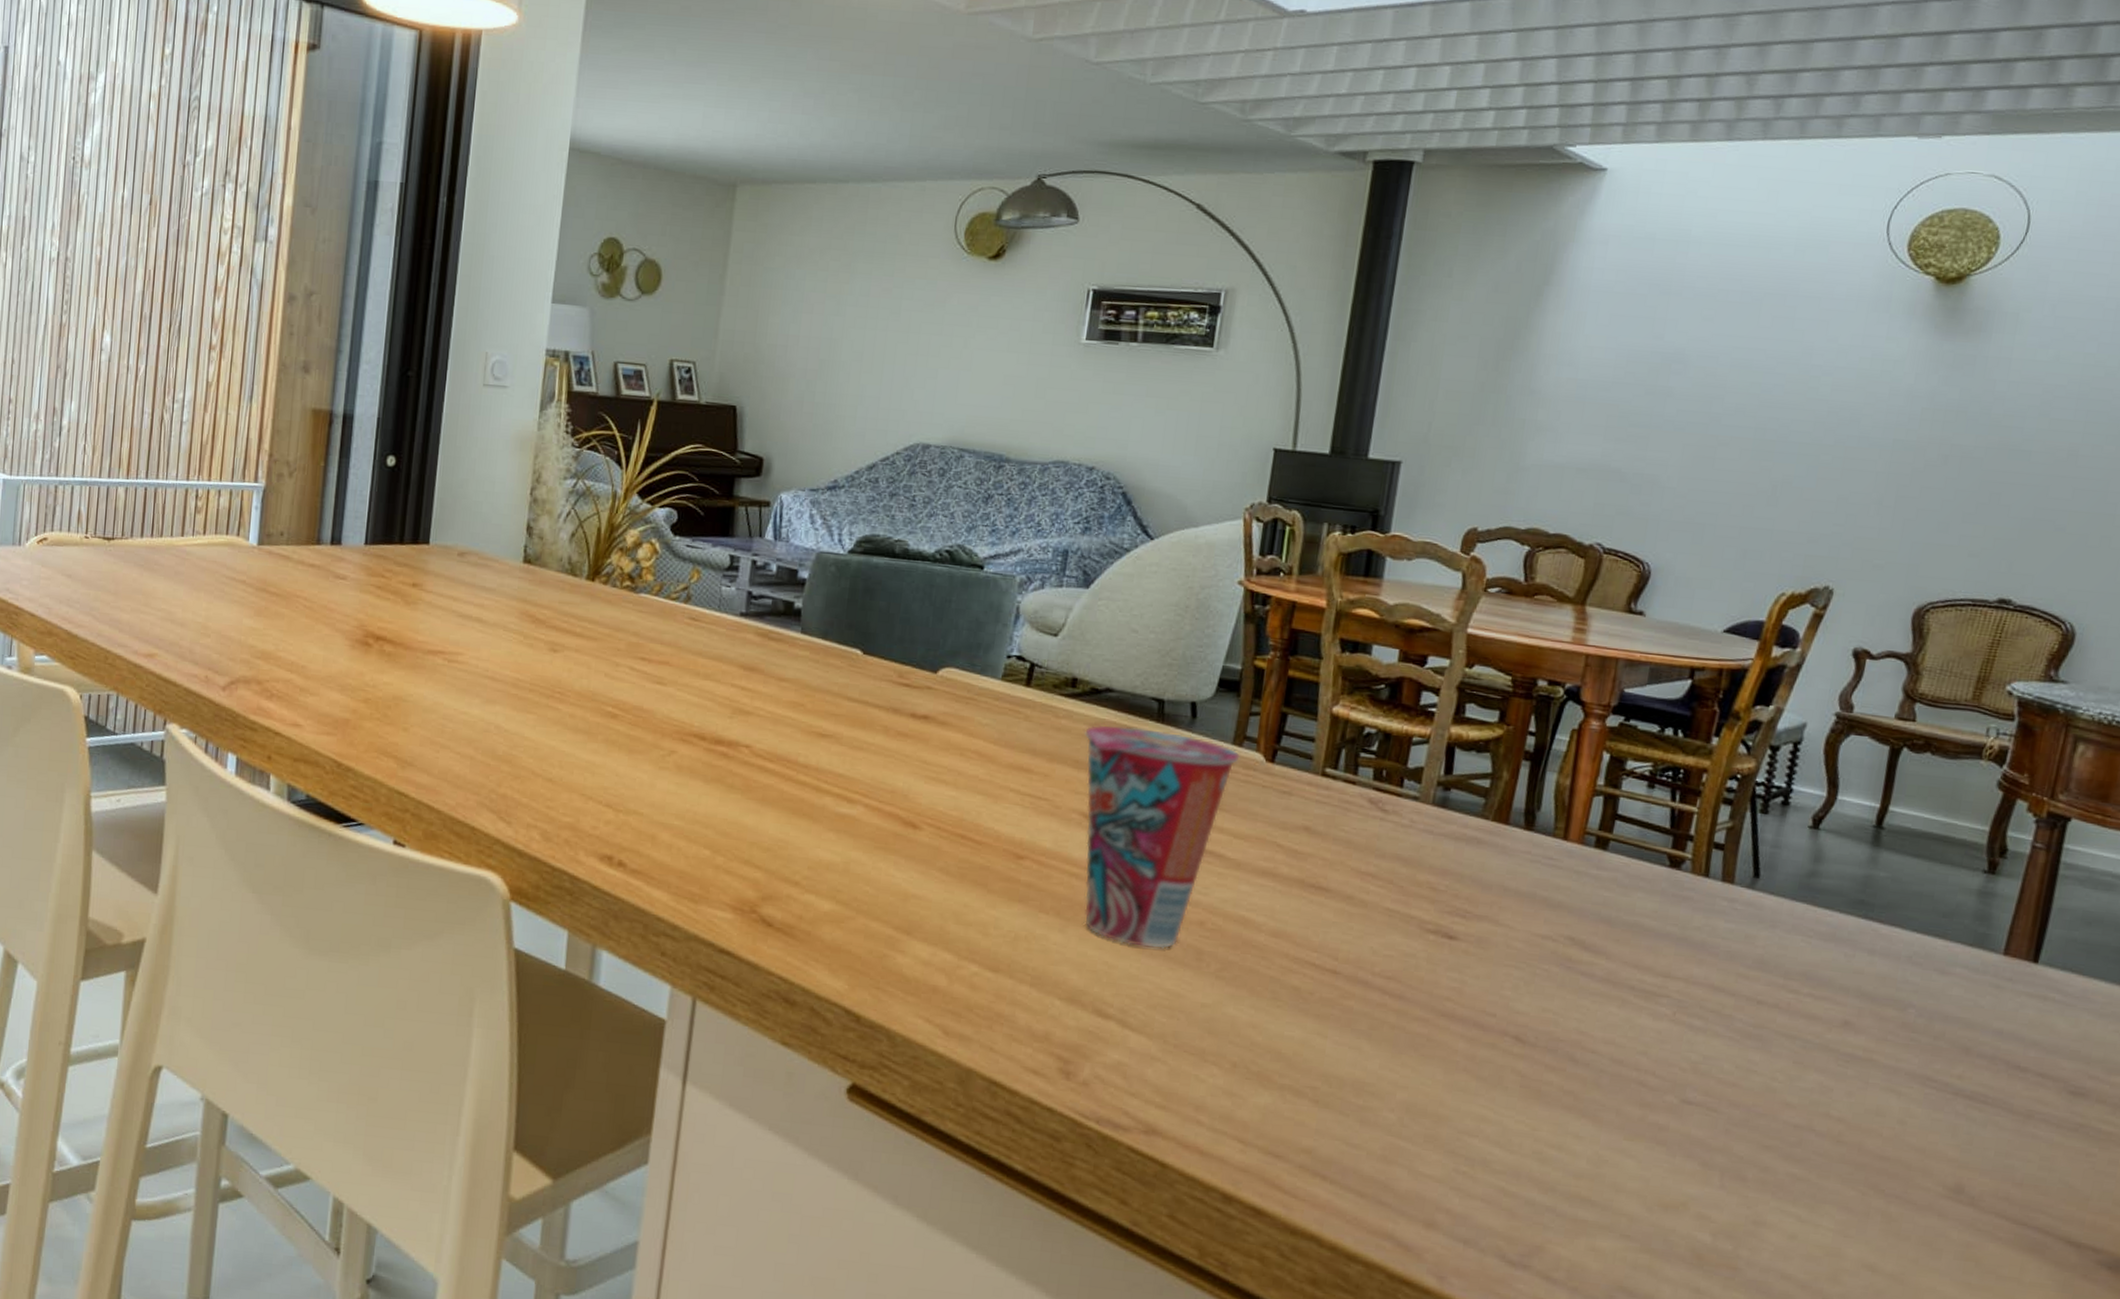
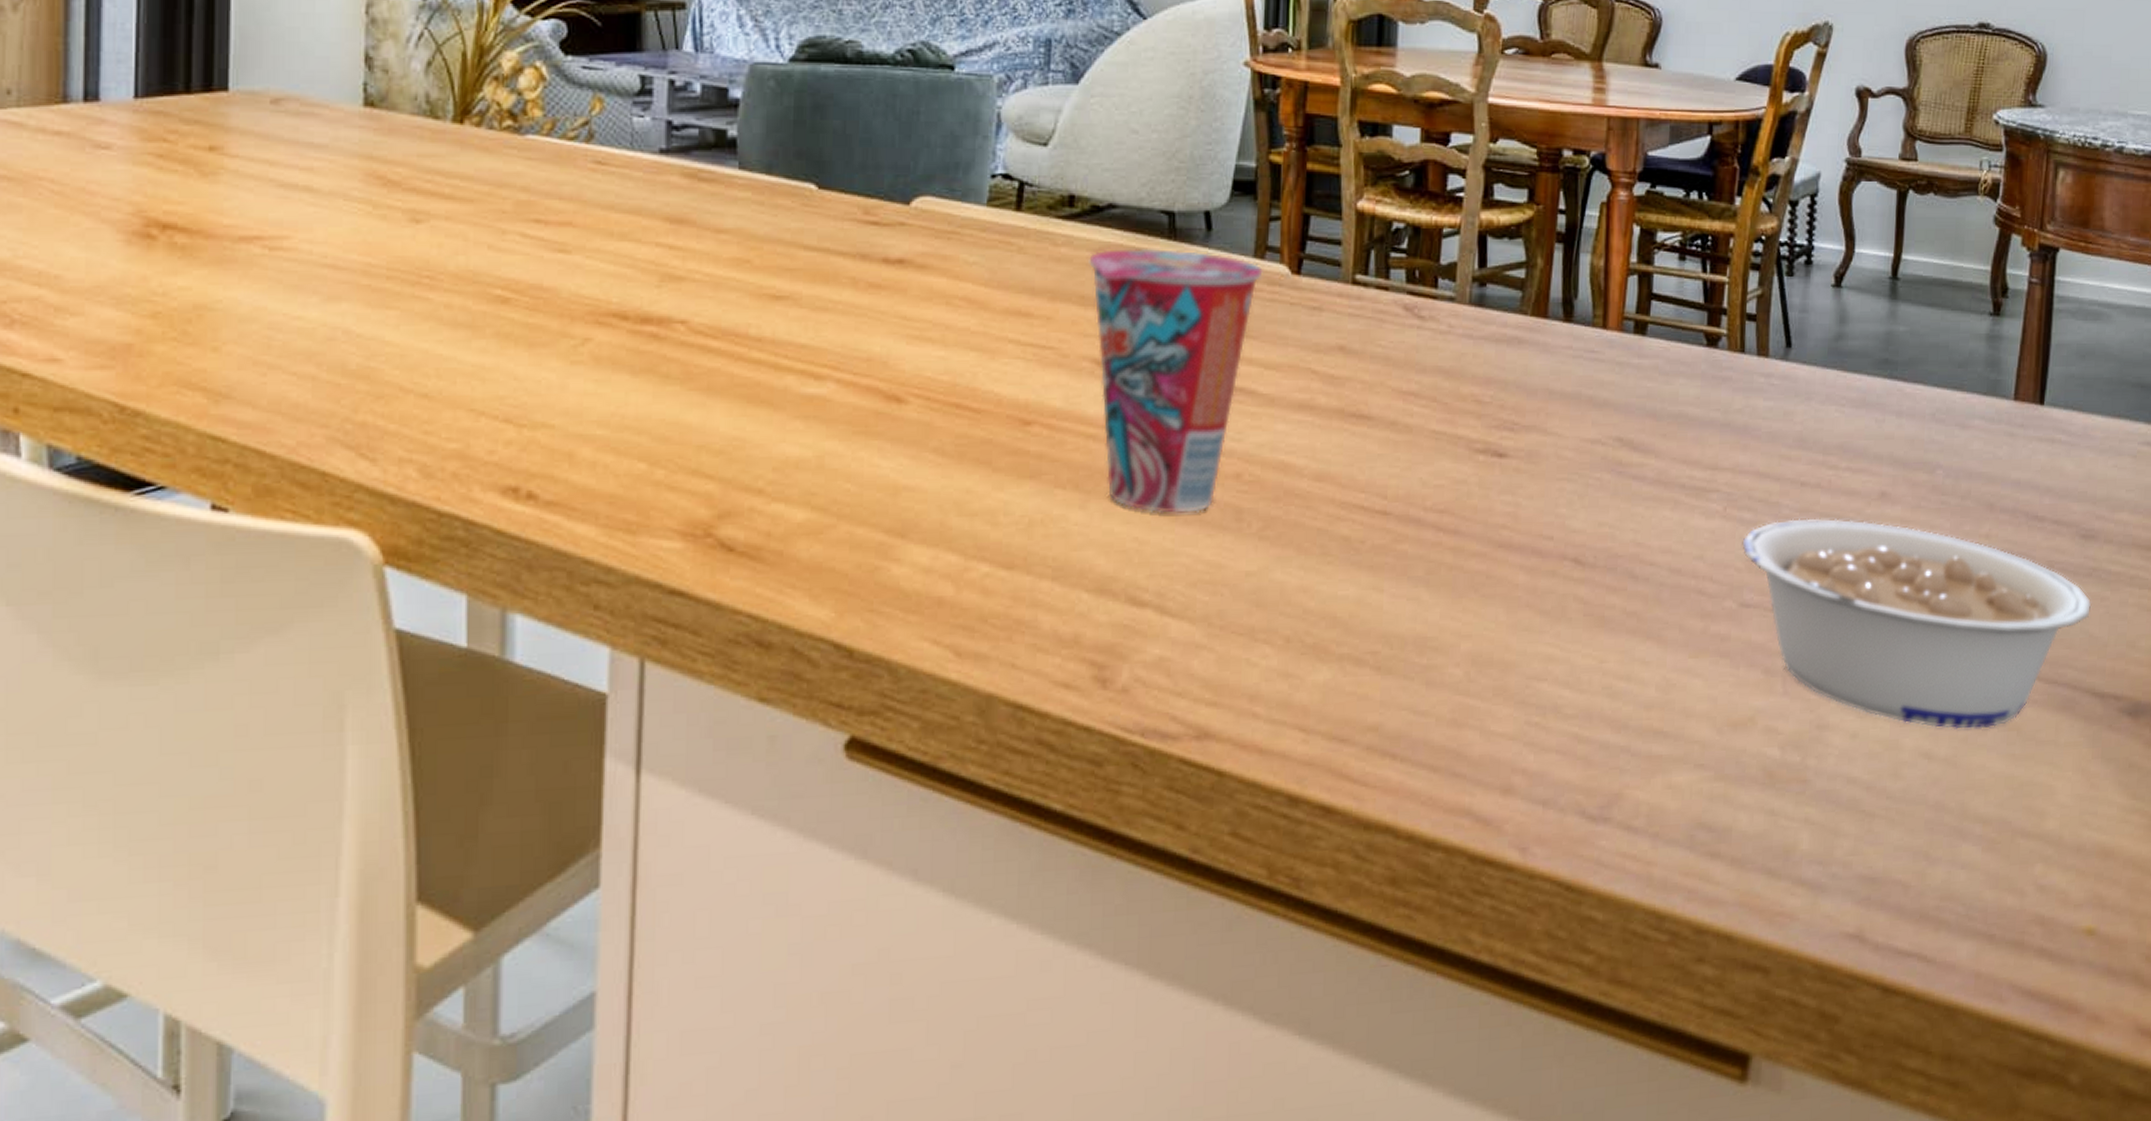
legume: none [1688,1032,2075,1255] -> present [1742,518,2092,729]

